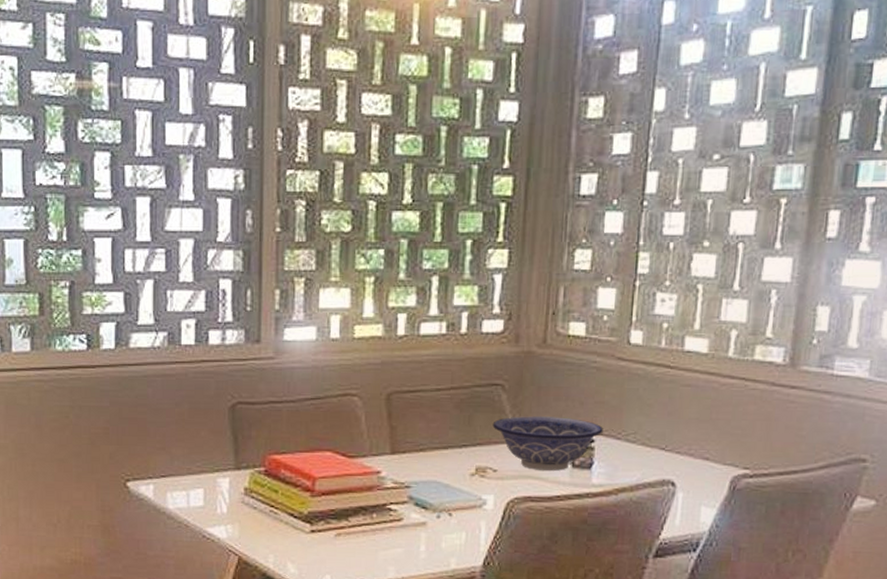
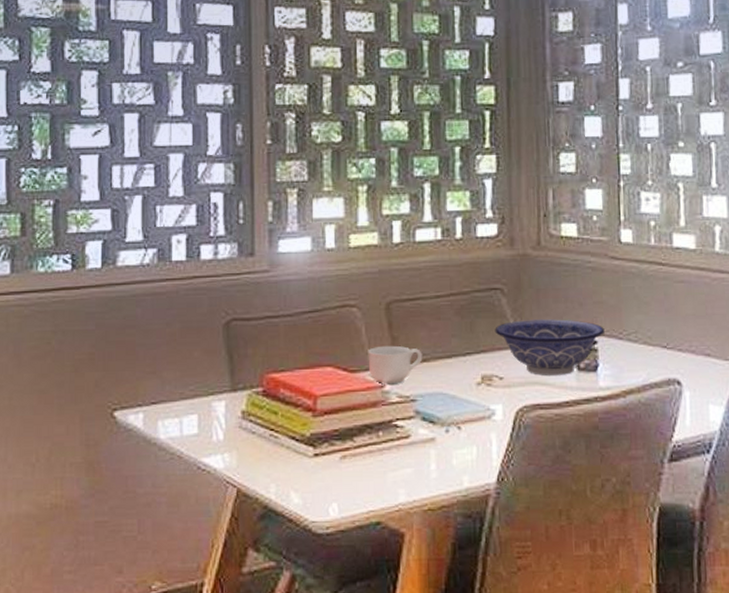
teacup: none [366,434,420,471] -> present [368,345,423,384]

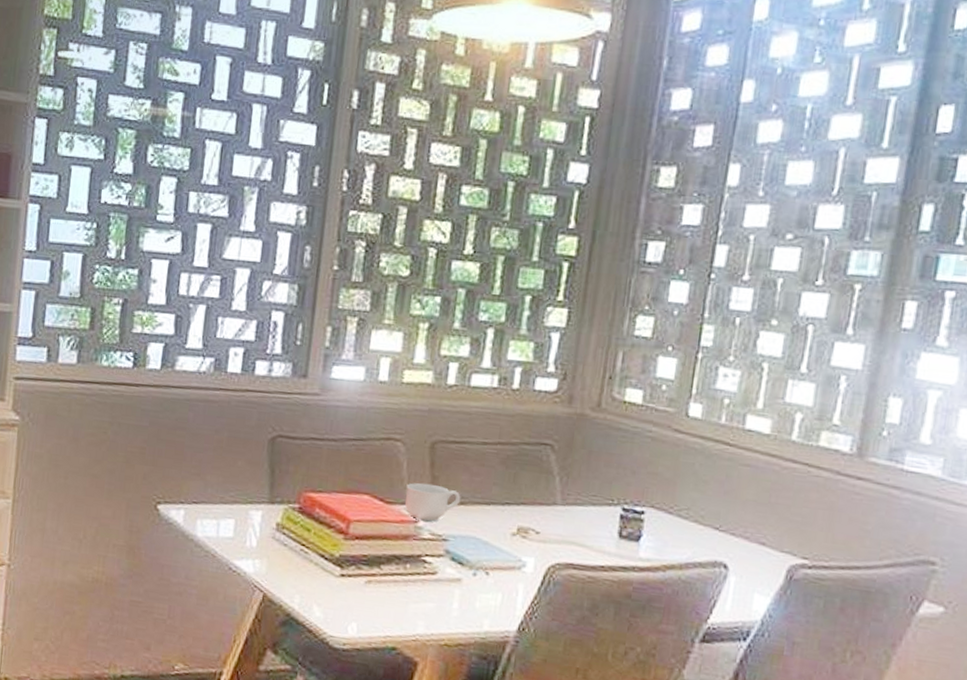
decorative bowl: present [495,319,605,375] -> none [538,479,655,540]

